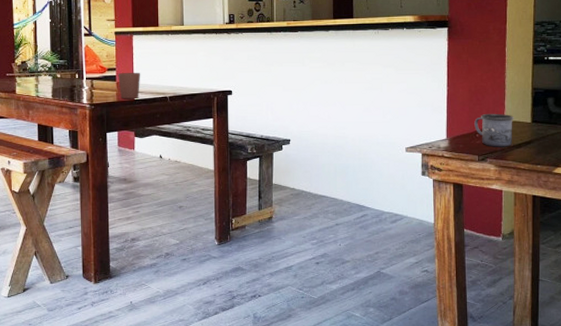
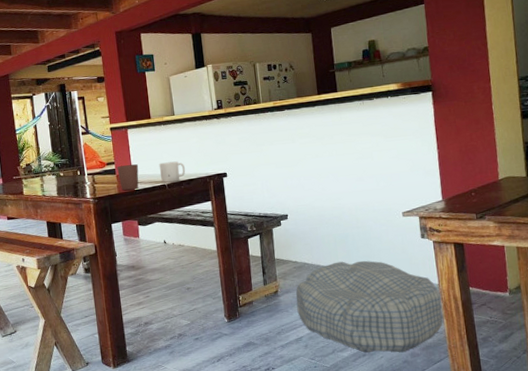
mug: none [162,73,190,95] -> present [159,161,186,183]
dog bed: none [290,192,435,290] -> present [296,260,443,353]
mug: present [474,113,514,147] -> none [468,170,509,204]

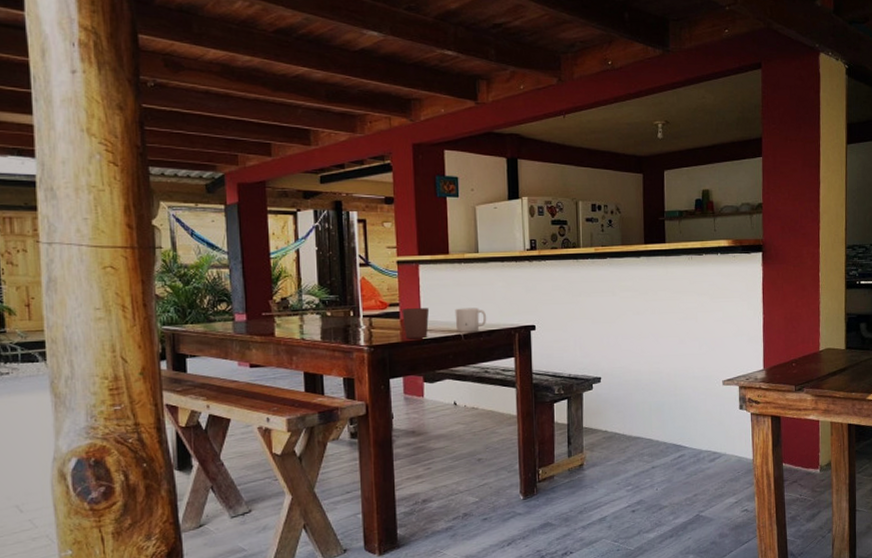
dog bed: present [296,260,443,353] -> none [603,432,754,534]

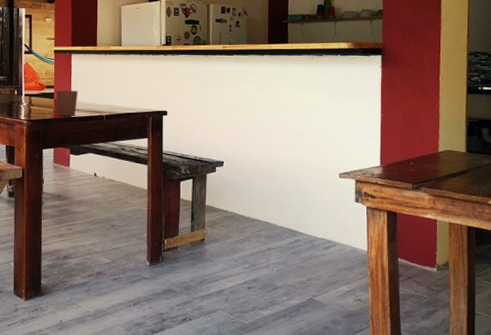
mug: present [455,307,487,332] -> none [99,92,126,113]

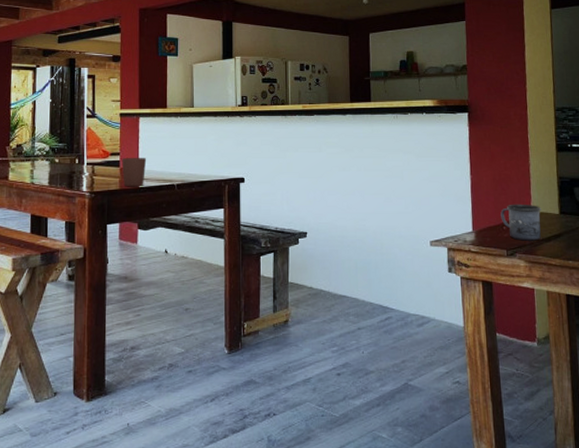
mug: none [408,141,448,176] -> present [500,204,541,241]

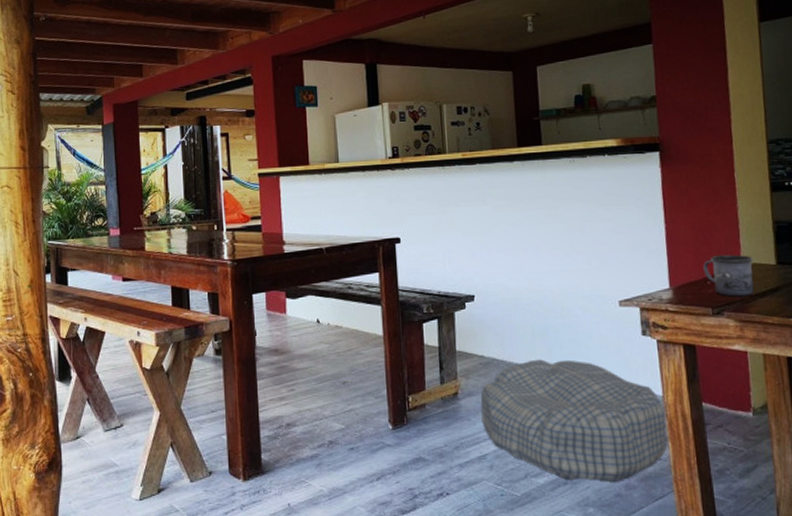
dixie cup: present [122,158,147,187] -> none [263,221,291,253]
dog bed: none [308,291,466,405] -> present [480,359,667,483]

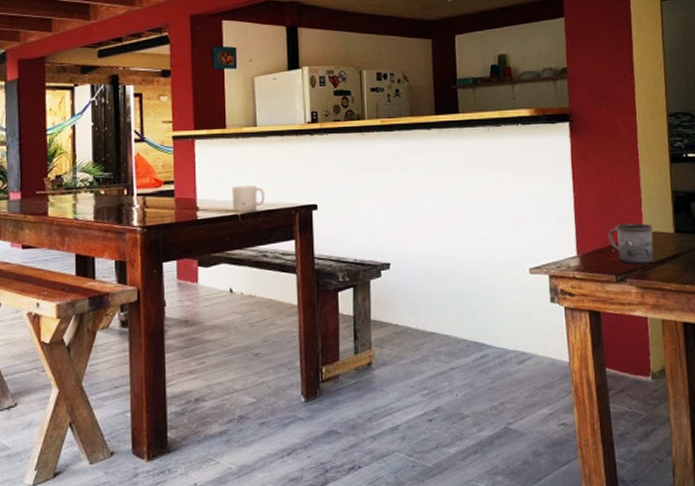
mug: none [316,220,349,246] -> present [231,185,266,212]
dog bed: present [480,359,667,483] -> none [394,327,572,451]

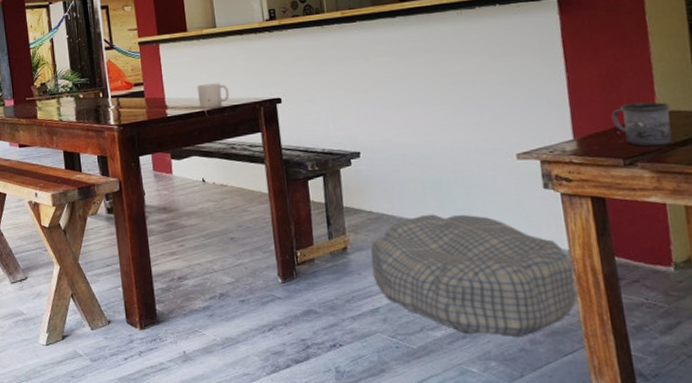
dog bed: none [394,327,572,451] -> present [371,214,575,338]

